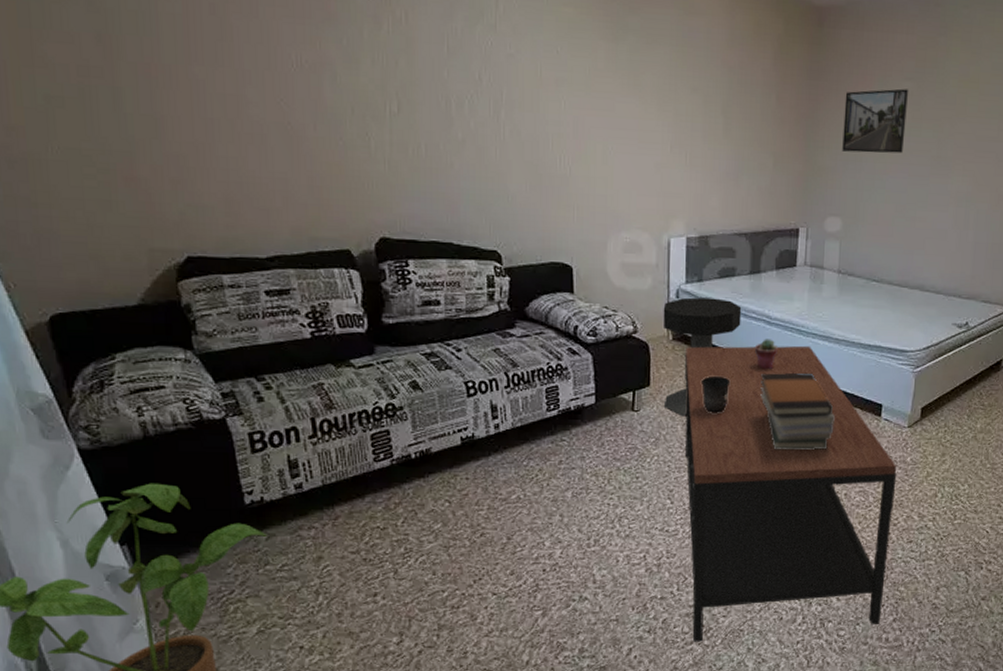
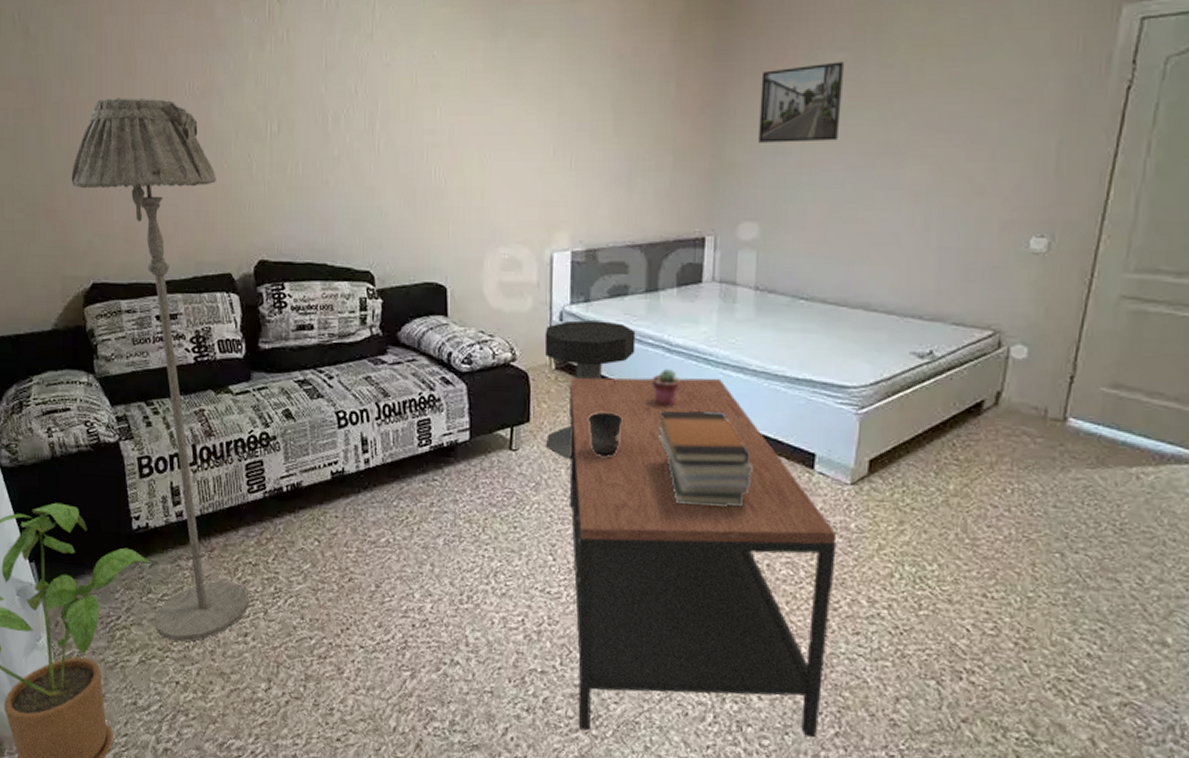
floor lamp: none [155,63,378,608] -> present [71,97,250,642]

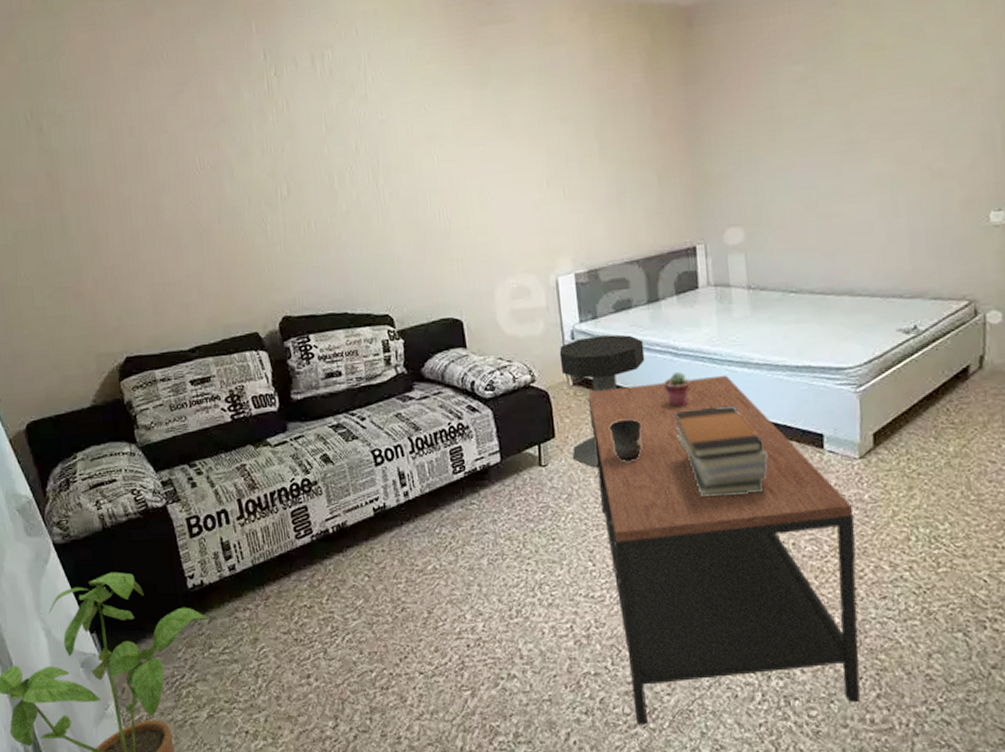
floor lamp: present [71,97,250,642] -> none [95,177,309,692]
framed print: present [758,61,845,143] -> none [728,73,805,155]

